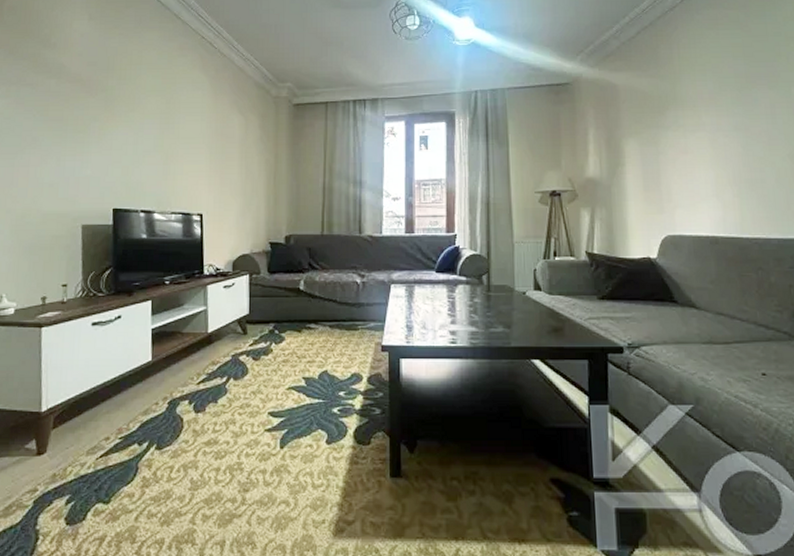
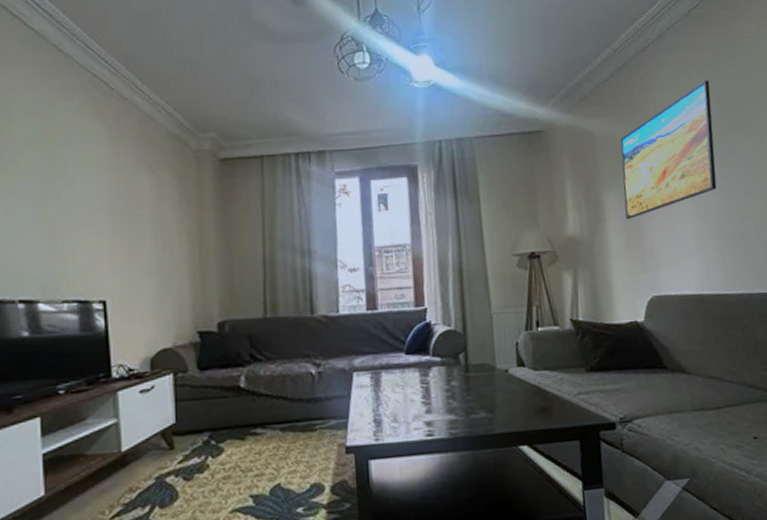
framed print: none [643,36,739,165] -> present [620,80,717,220]

